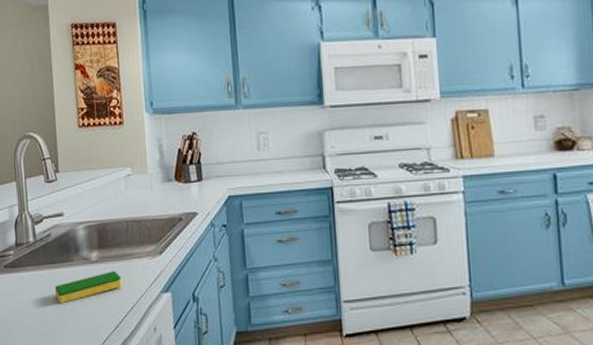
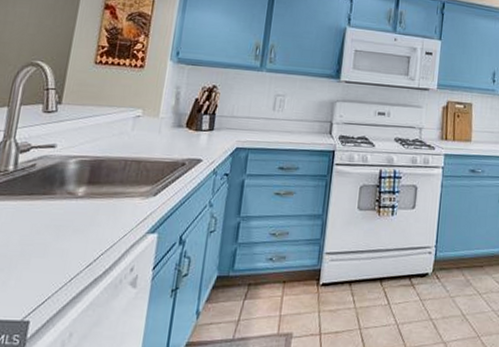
dish sponge: present [54,271,122,304] -> none [24,208,107,238]

